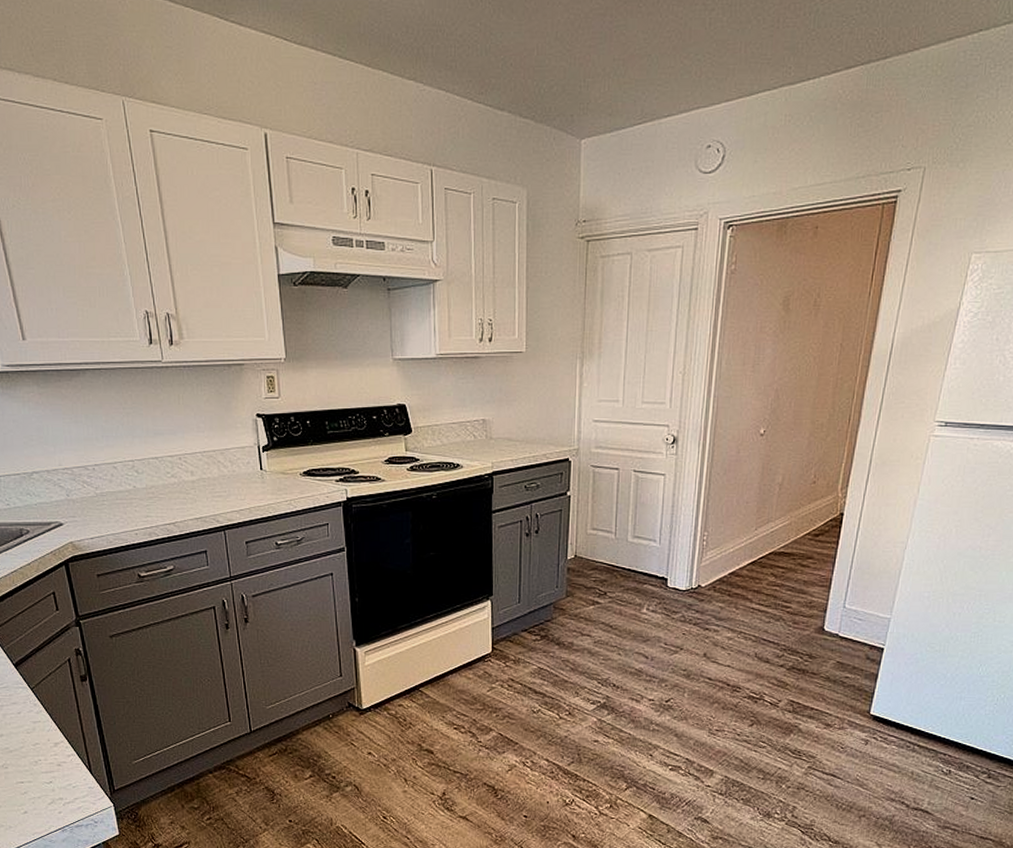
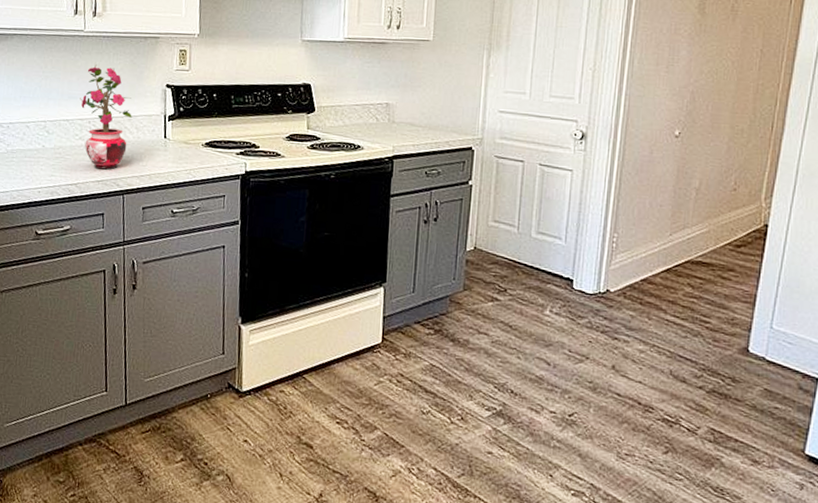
potted plant: none [167,397,224,506] -> present [80,64,132,170]

